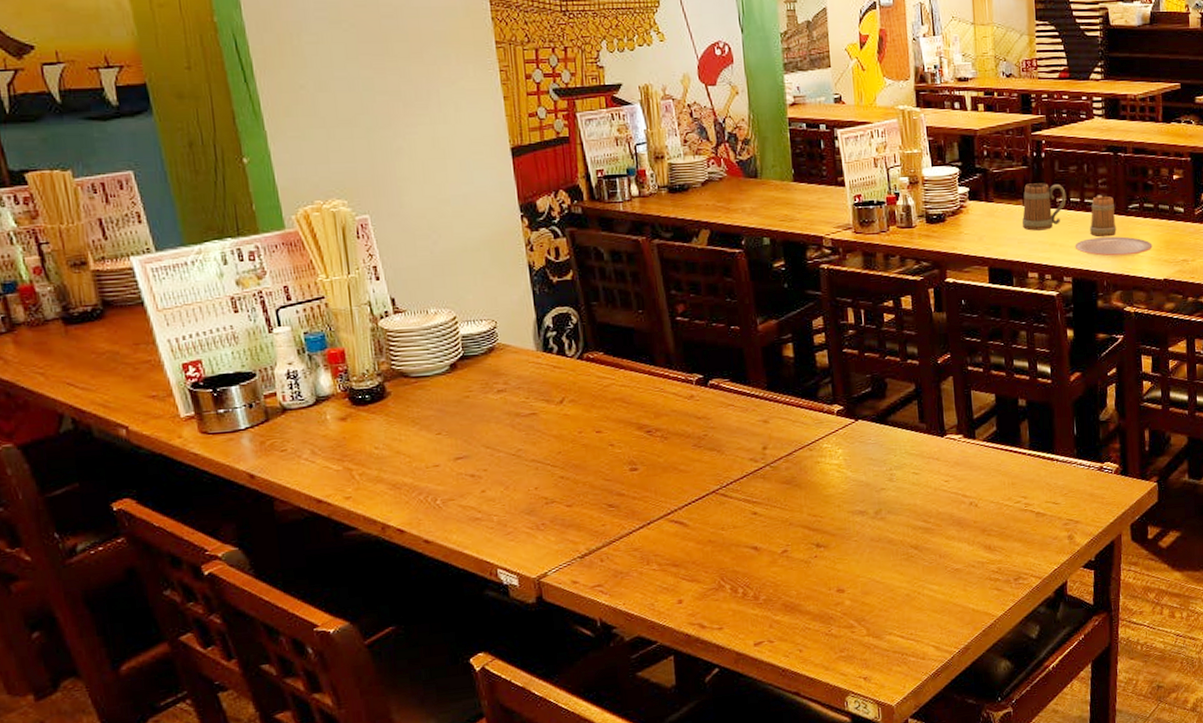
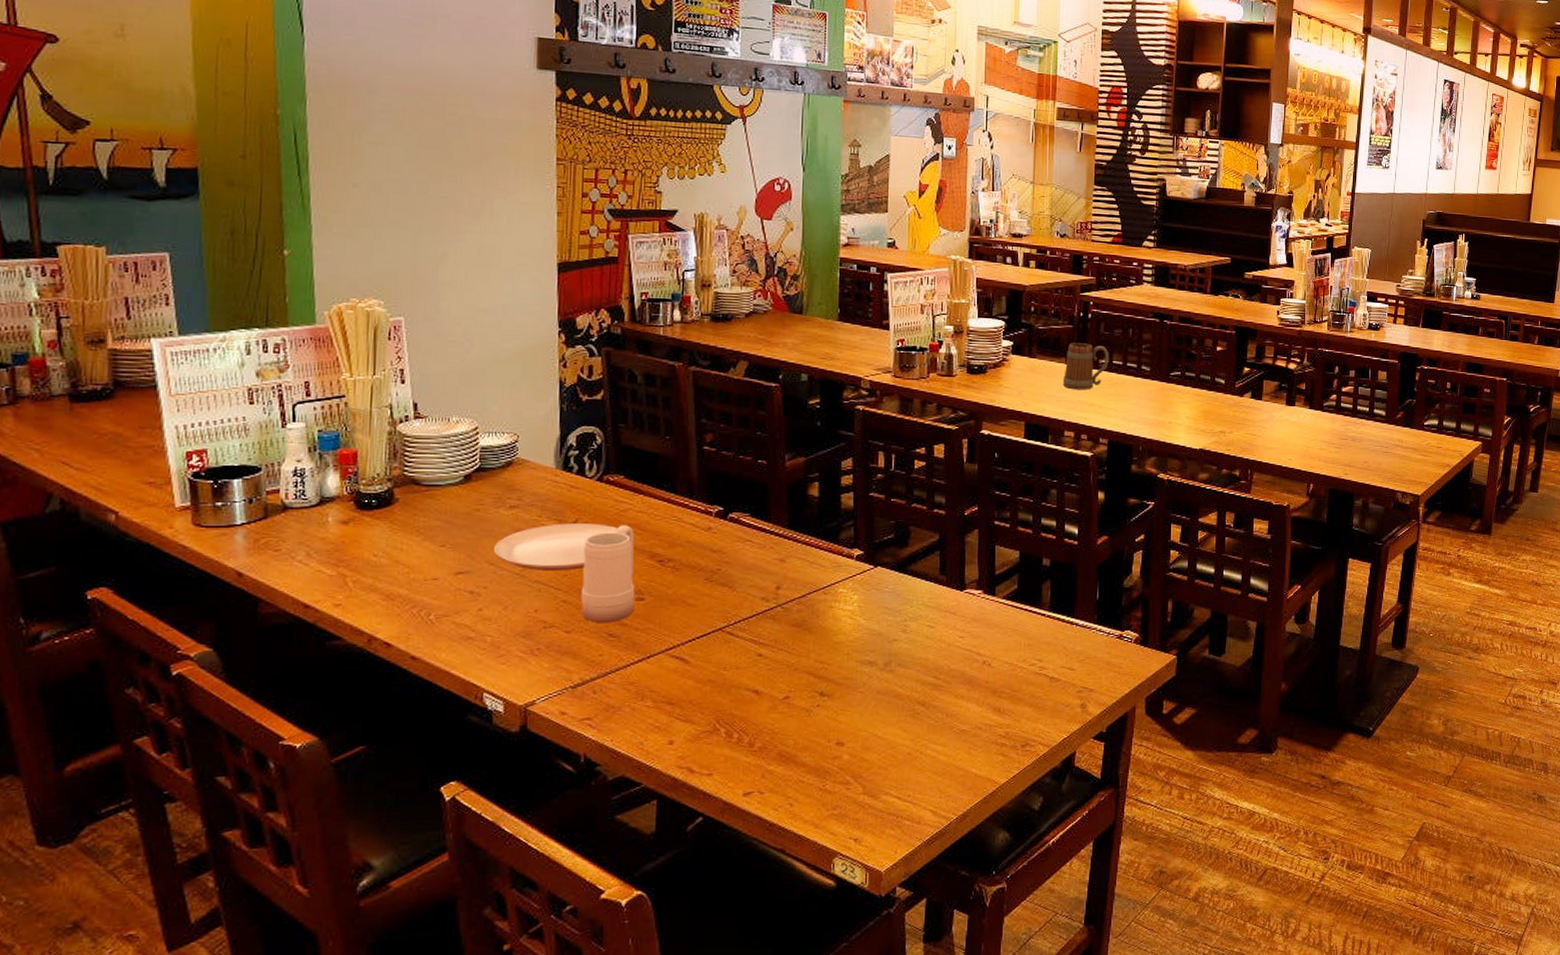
plate: none [487,400,604,450] -> present [493,523,618,572]
beer mug: none [573,399,630,495] -> present [580,525,635,622]
plate: present [1074,236,1153,259] -> none [1113,402,1191,425]
beer mug: present [1090,195,1117,237] -> none [1130,359,1157,402]

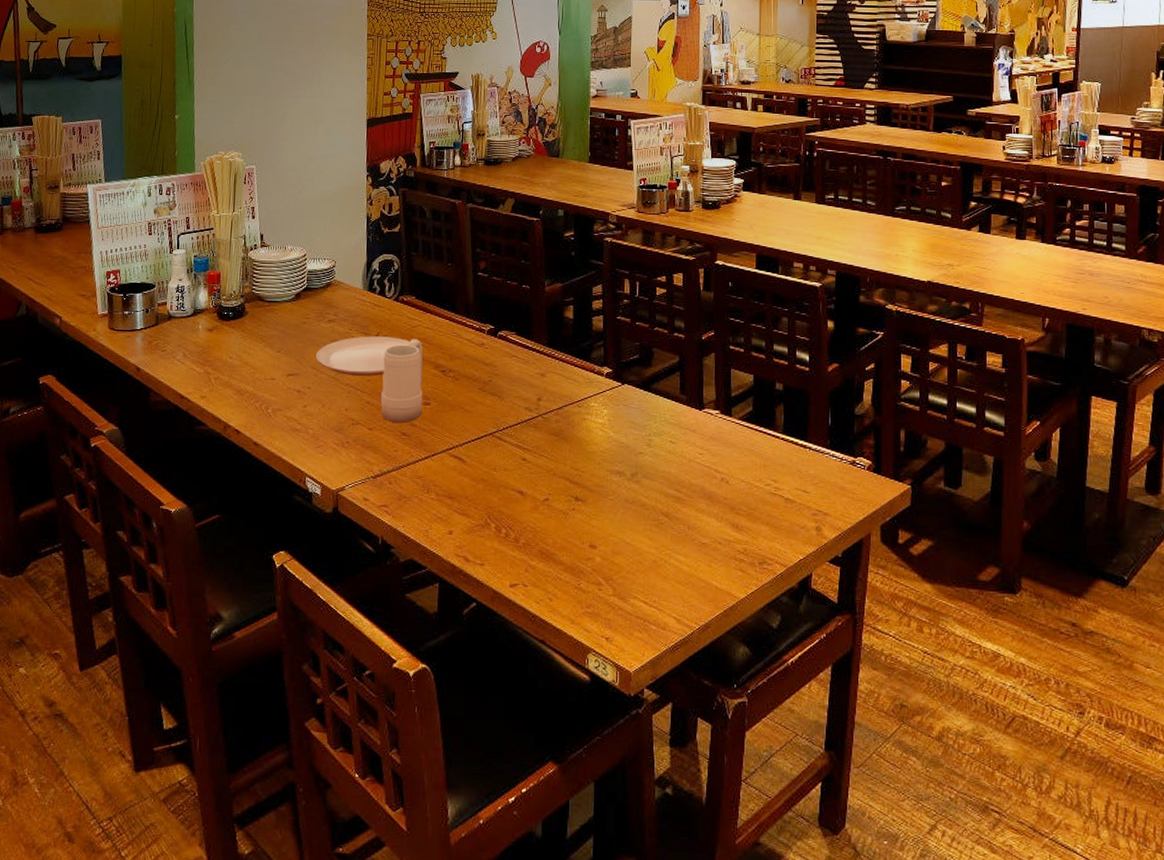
beer mug: present [1063,343,1109,390] -> none [792,180,835,224]

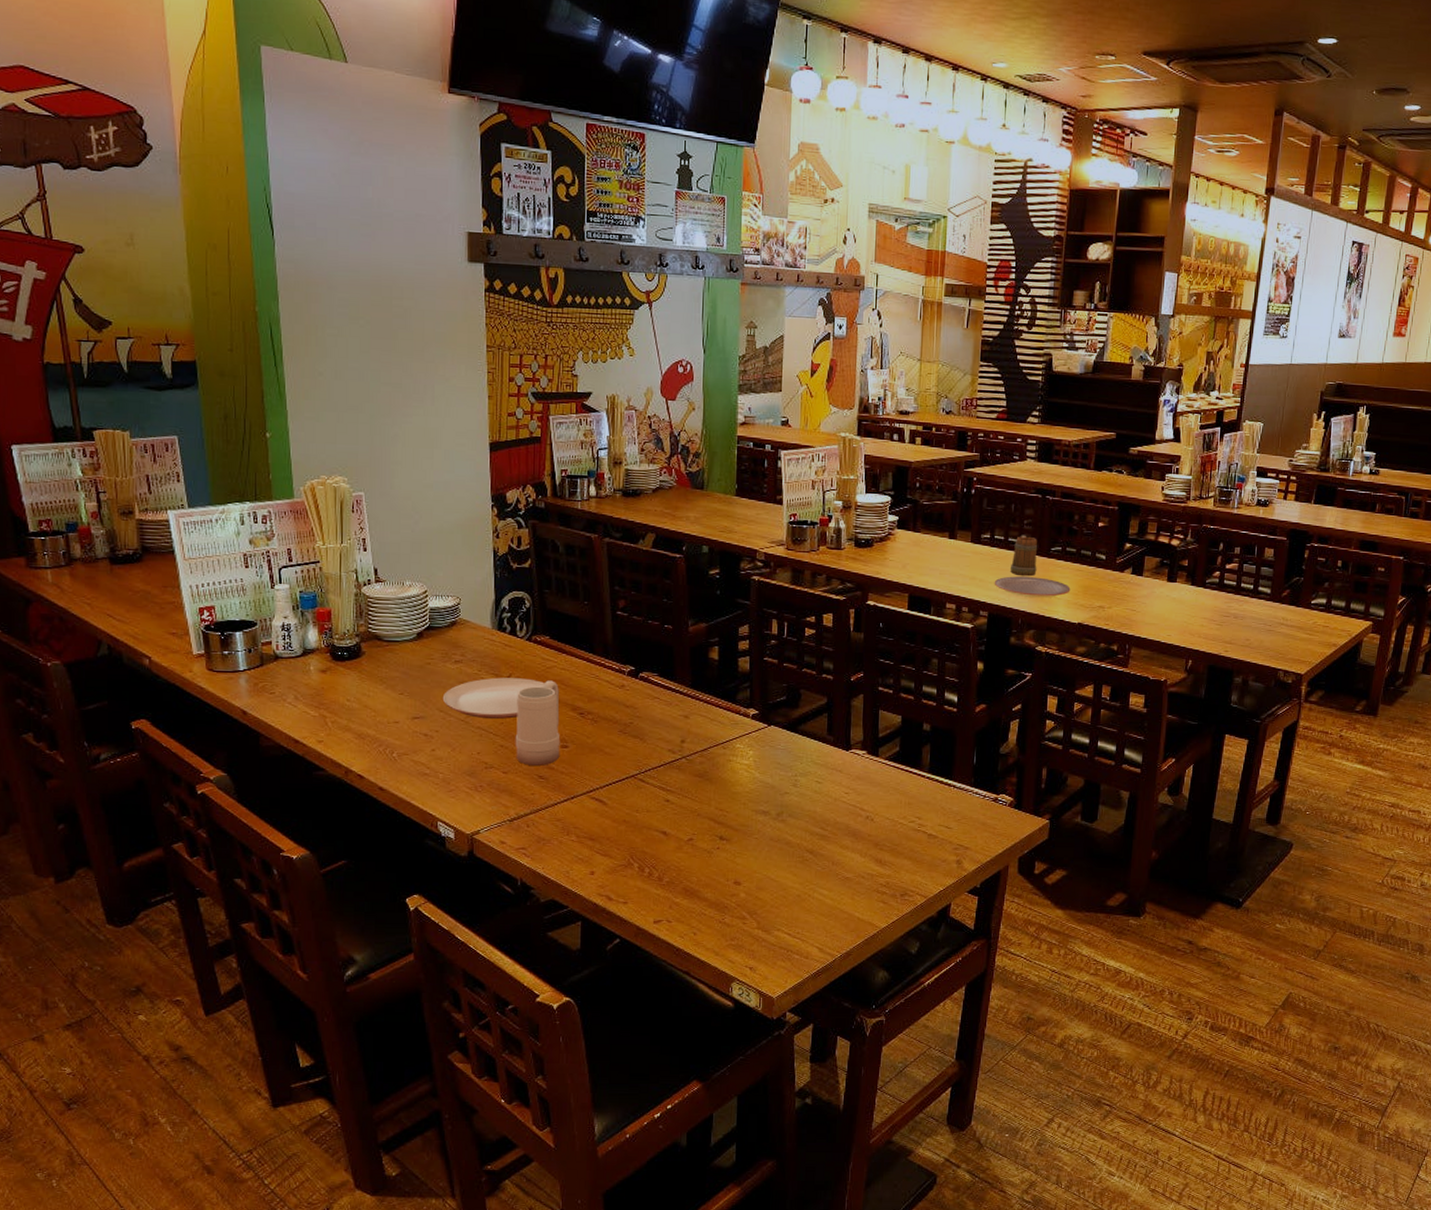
plate: none [840,235,918,257] -> present [994,576,1071,599]
beer mug: none [856,195,882,236] -> present [1011,535,1038,577]

